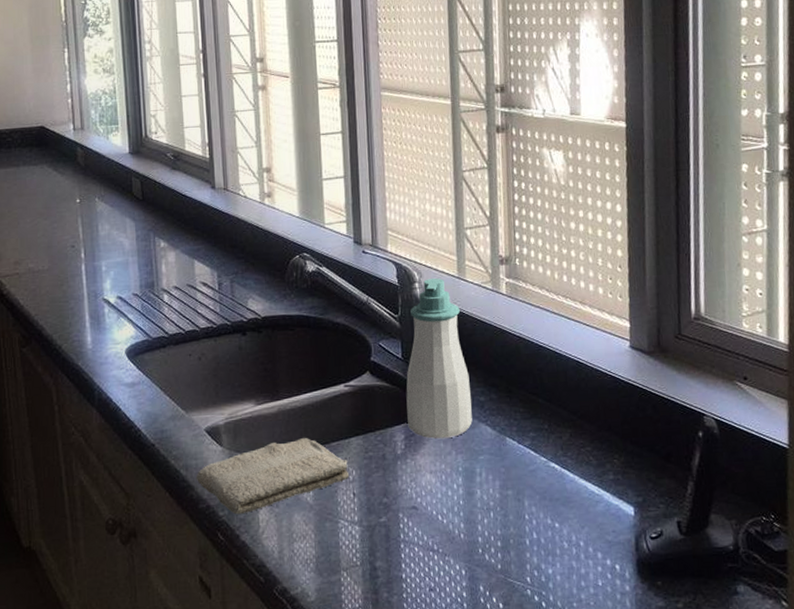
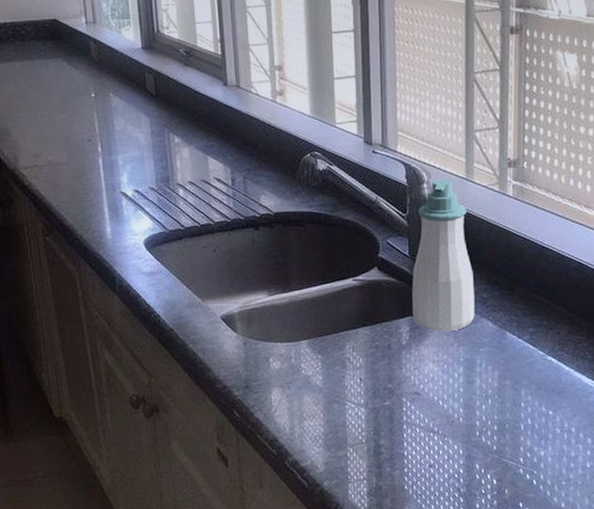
washcloth: present [195,438,350,515] -> none [212,327,357,395]

